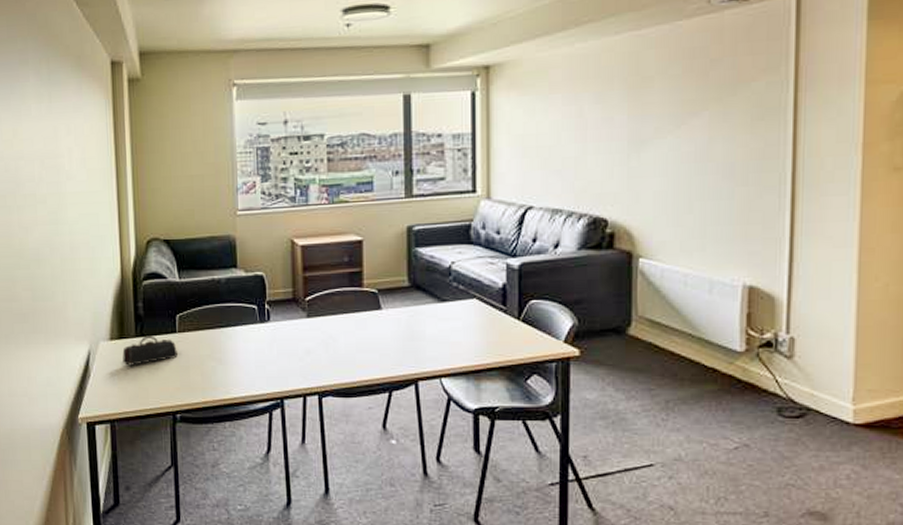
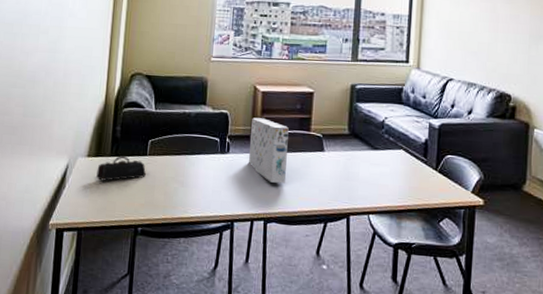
toy set box: none [291,277,339,351] -> present [249,117,289,184]

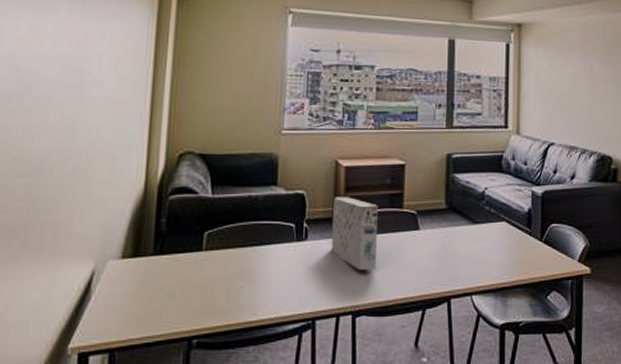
pencil case: present [96,156,146,181] -> none [134,254,202,287]

